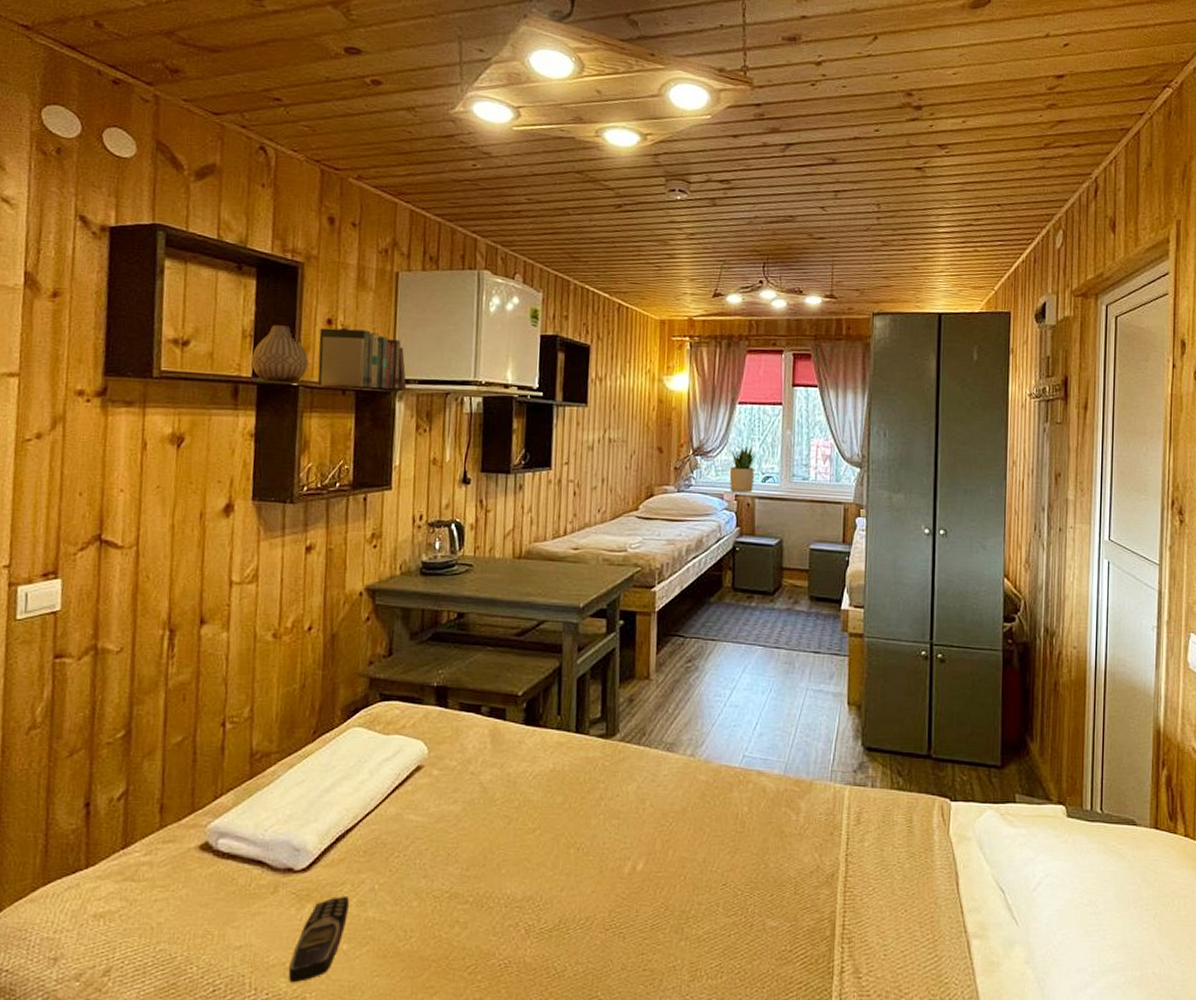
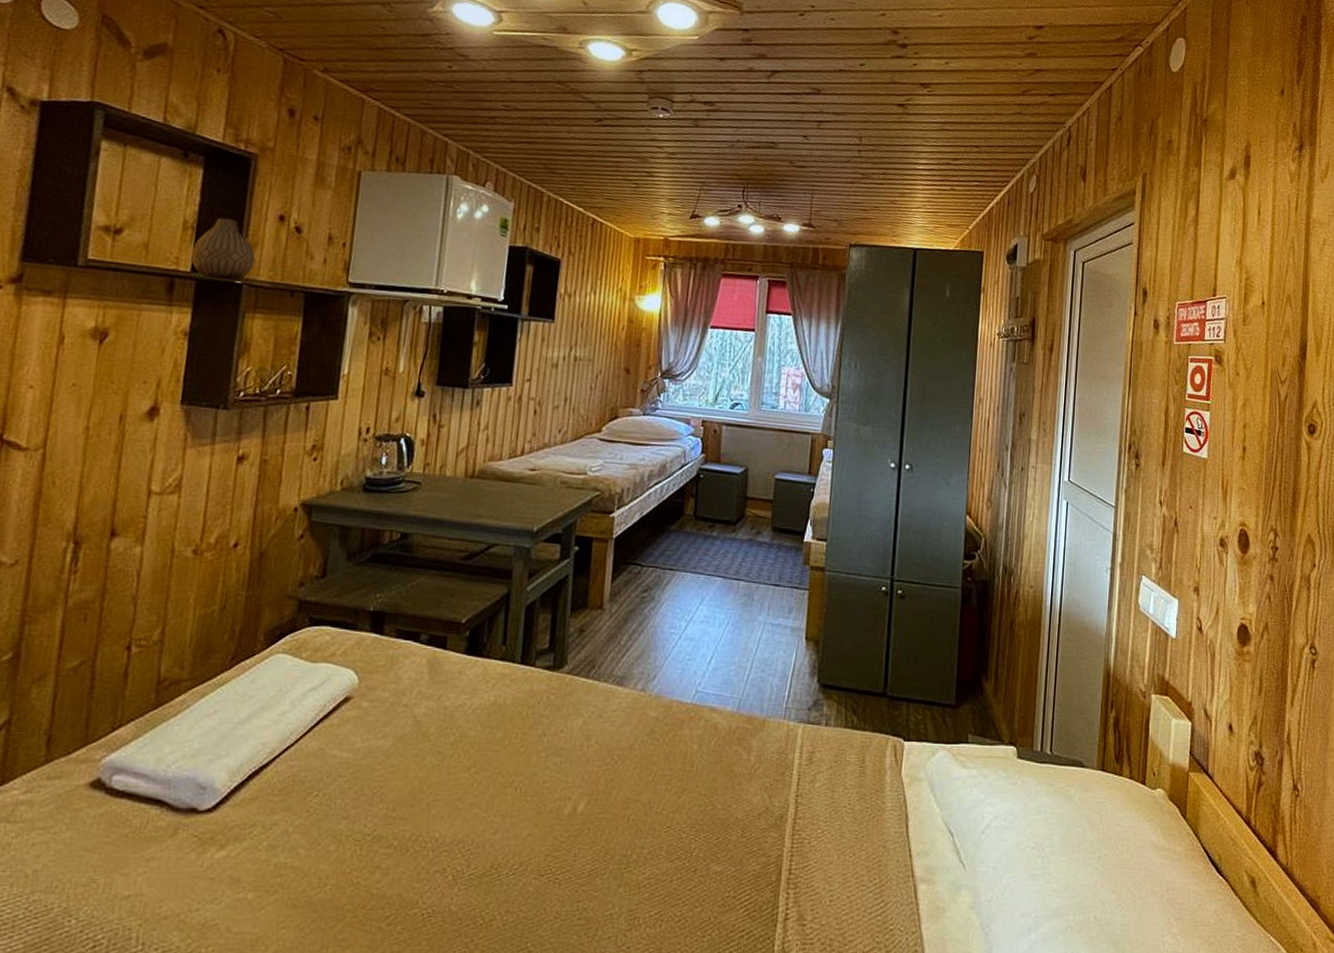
mobile phone: present [288,895,350,983] -> none [182,838,259,937]
books: present [317,328,407,392] -> none [264,224,362,297]
planter: present [729,445,755,493] -> none [697,370,724,419]

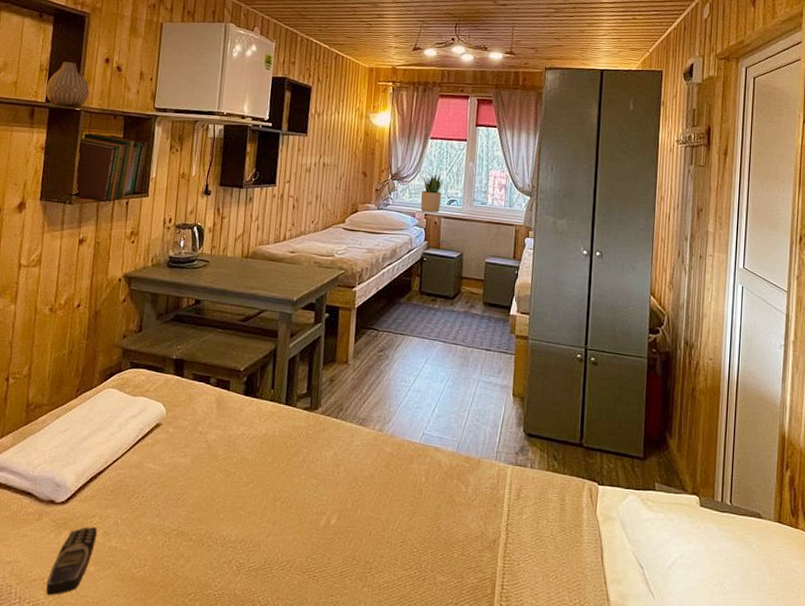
mobile phone: none [182,838,259,937] -> present [46,526,98,596]
books: none [222,314,338,406] -> present [68,133,148,202]
planter: none [697,370,724,419] -> present [420,173,442,213]

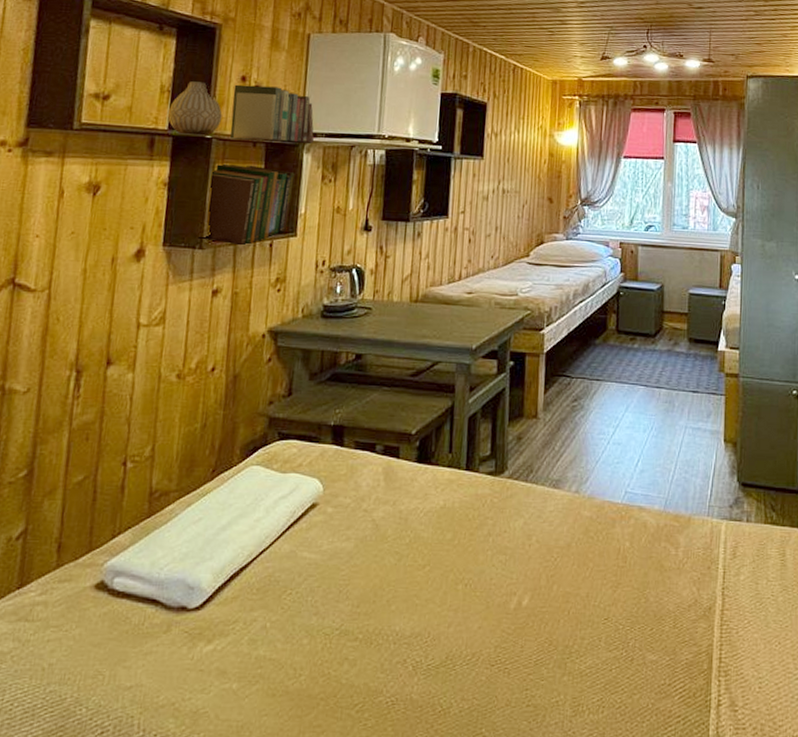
mobile phone: present [46,526,98,596] -> none [177,633,242,724]
books: none [96,65,165,118] -> present [230,84,315,145]
planter: present [420,173,442,213] -> none [615,196,638,241]

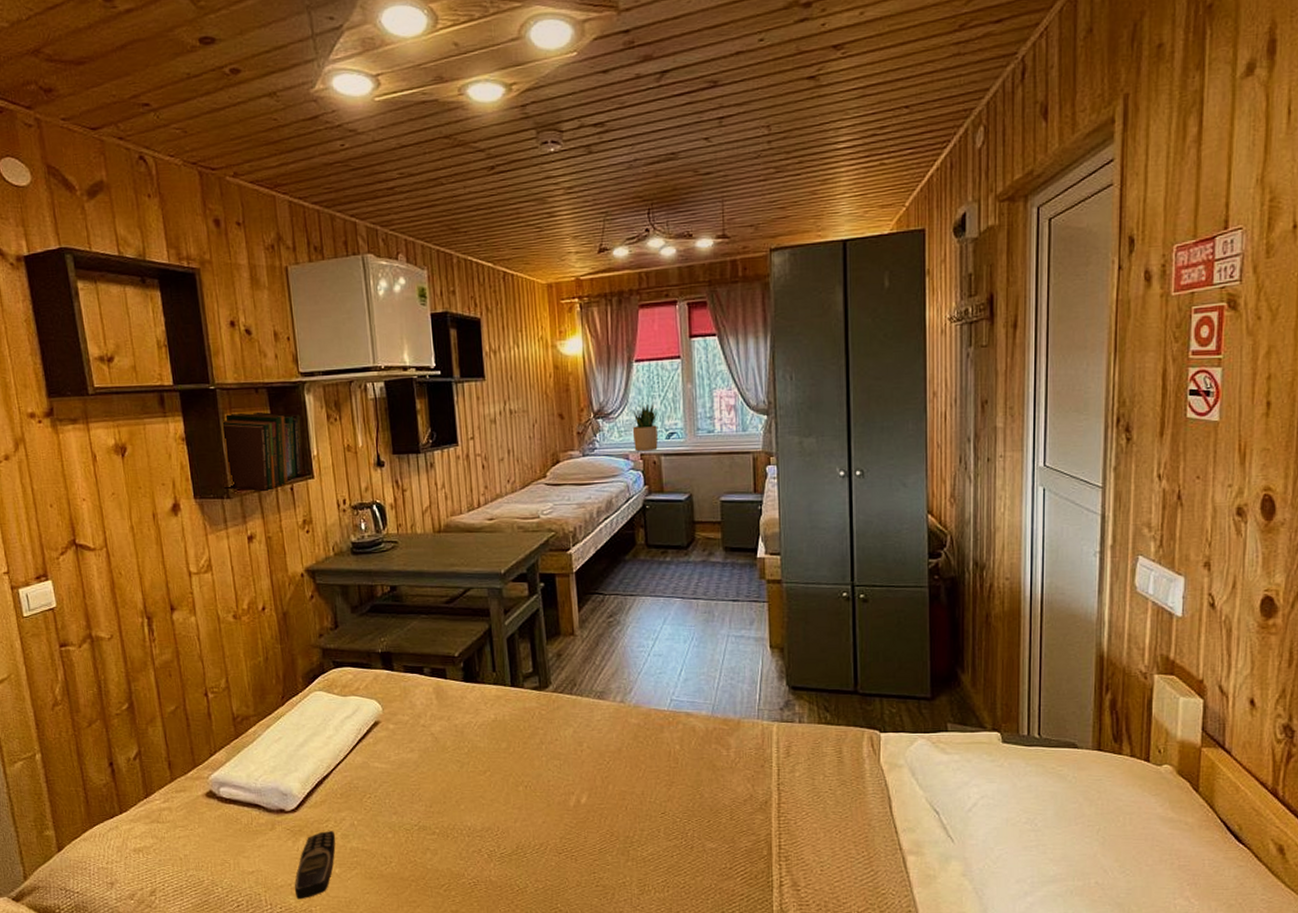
vase: present [168,81,223,136] -> none [170,332,221,388]
mobile phone: none [177,633,242,724] -> present [294,830,336,900]
books: present [230,84,315,145] -> none [225,328,313,387]
planter: none [615,196,638,241] -> present [632,403,658,452]

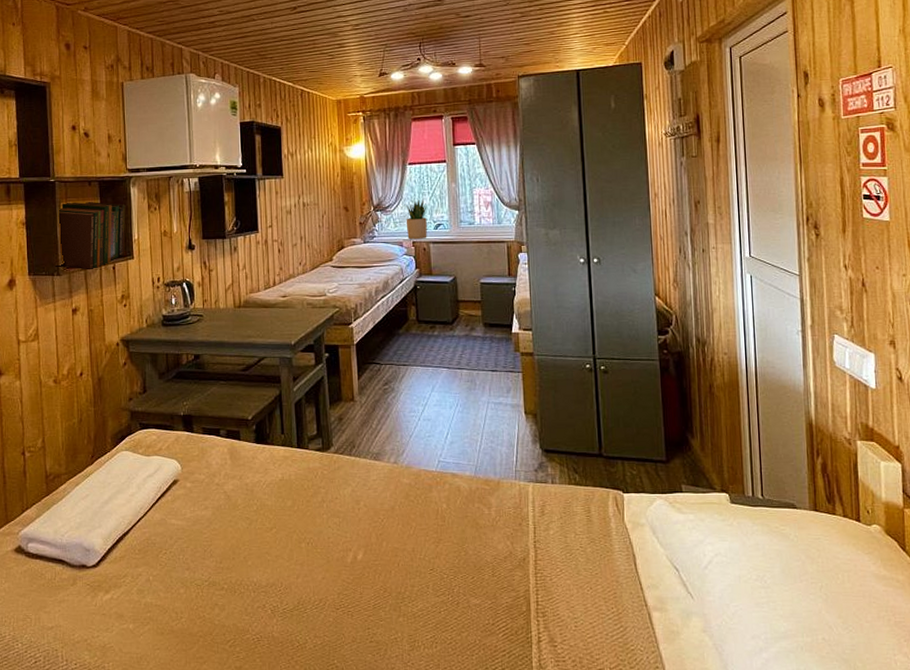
mobile phone: present [294,830,336,900] -> none [90,585,132,656]

